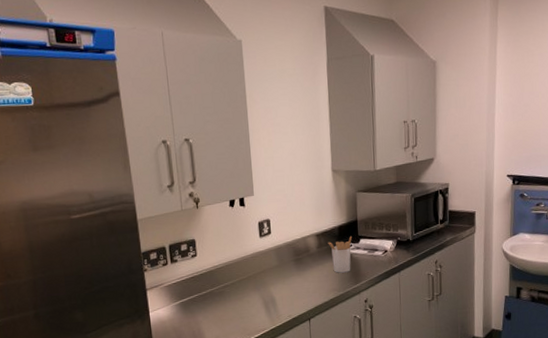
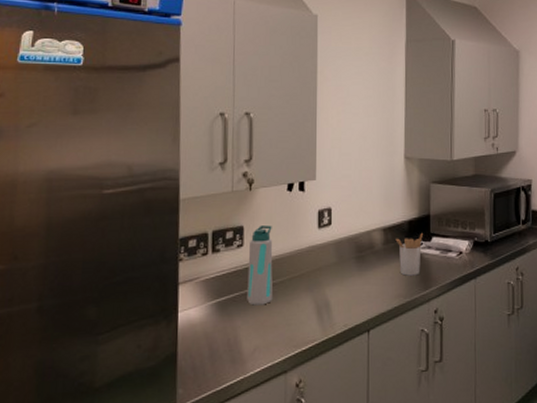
water bottle: none [202,237,226,304] -> present [247,225,273,306]

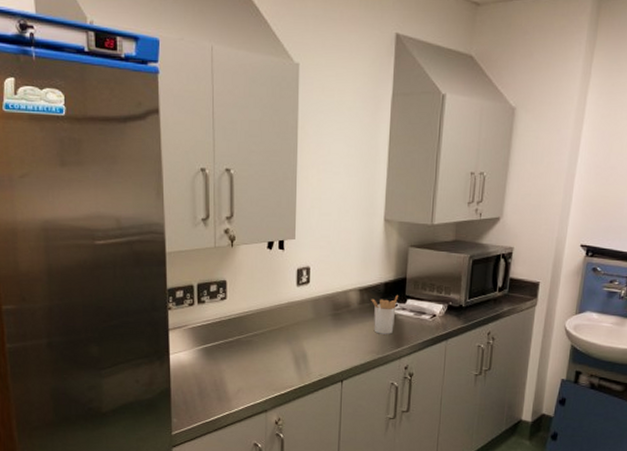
water bottle: present [247,225,273,306] -> none [231,281,254,353]

